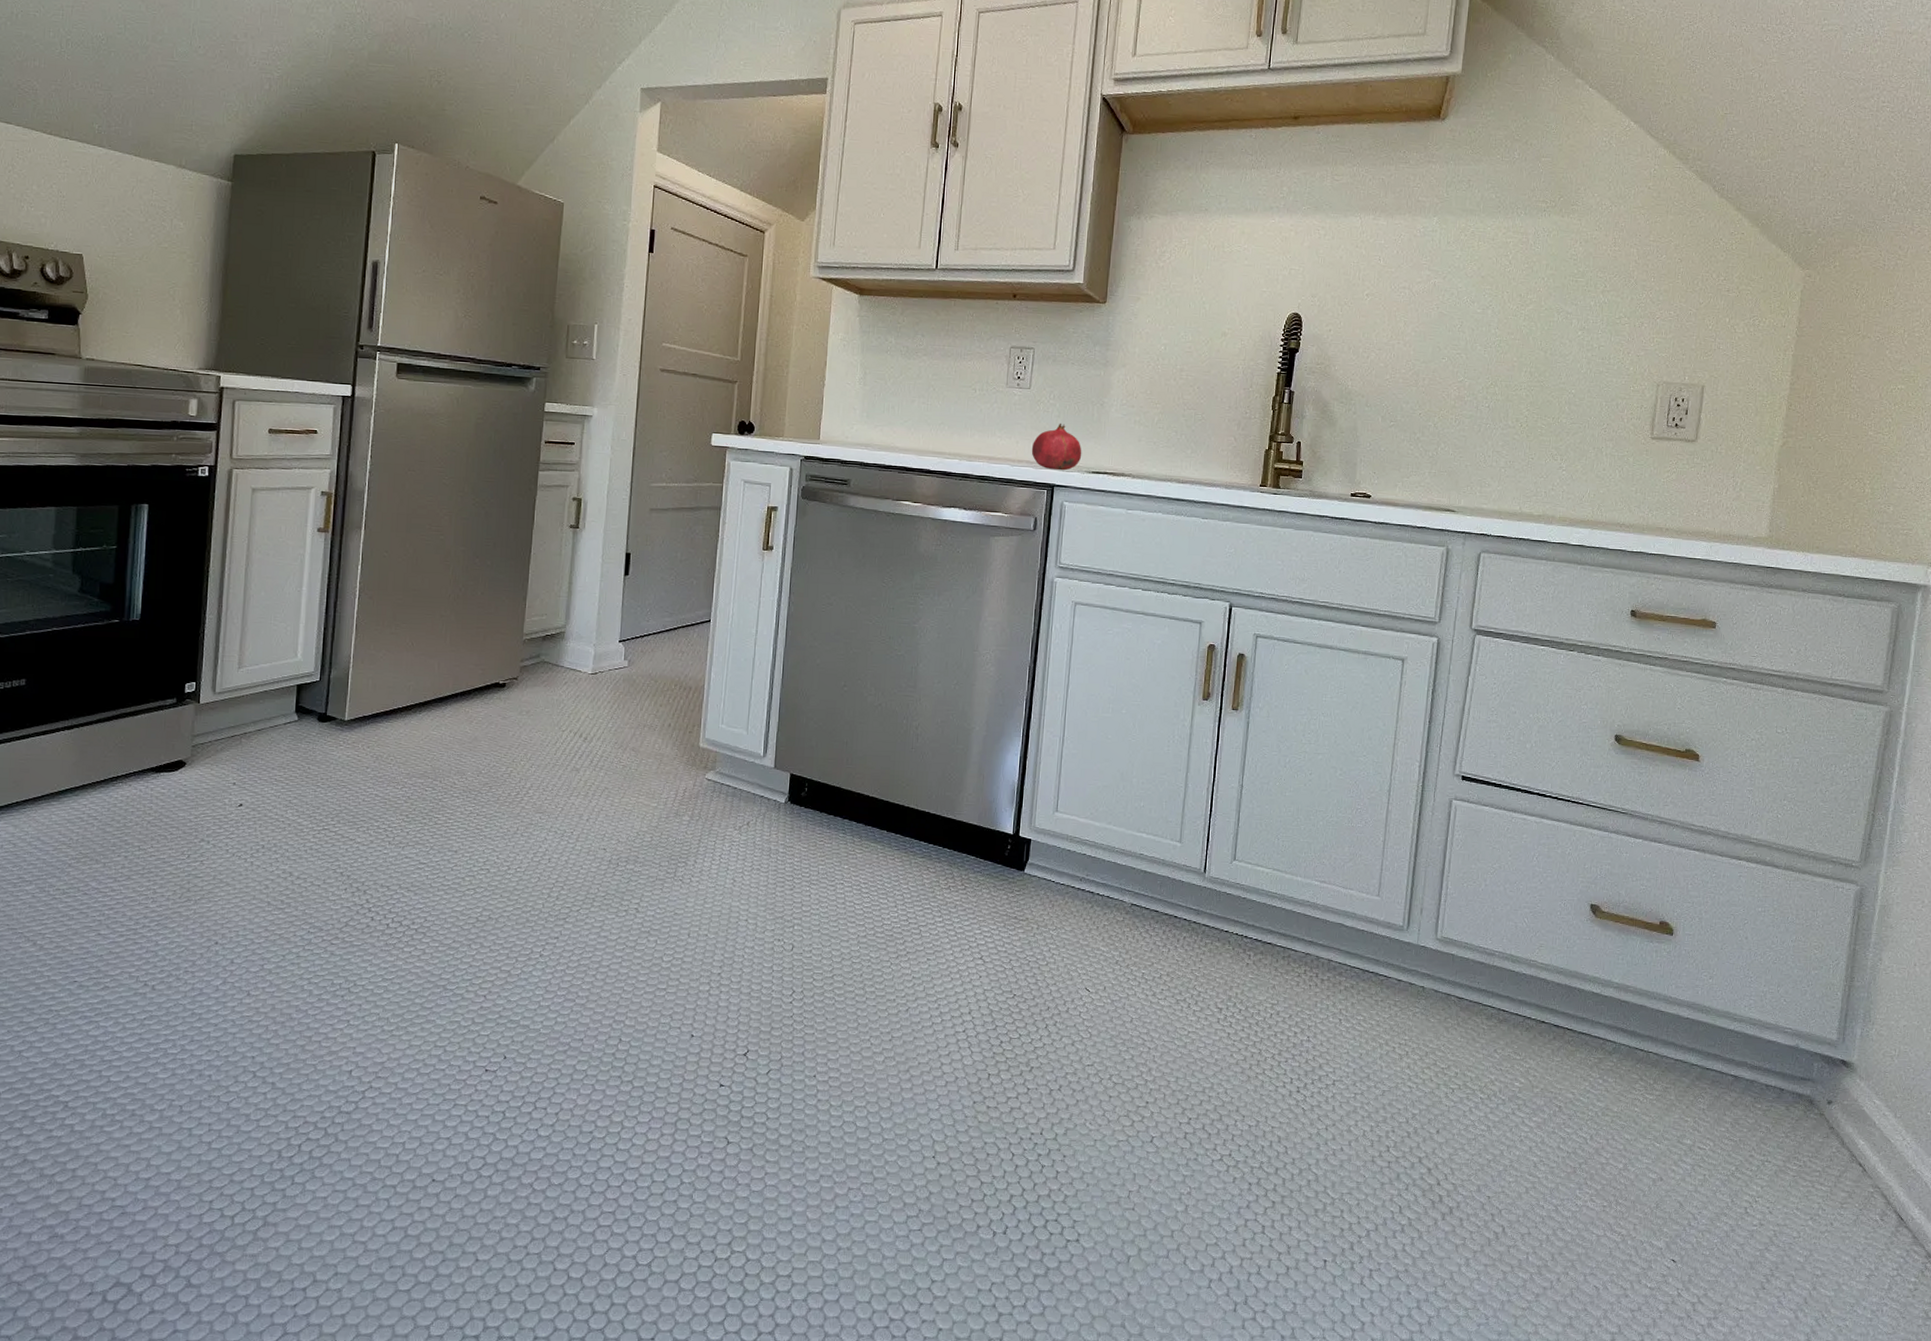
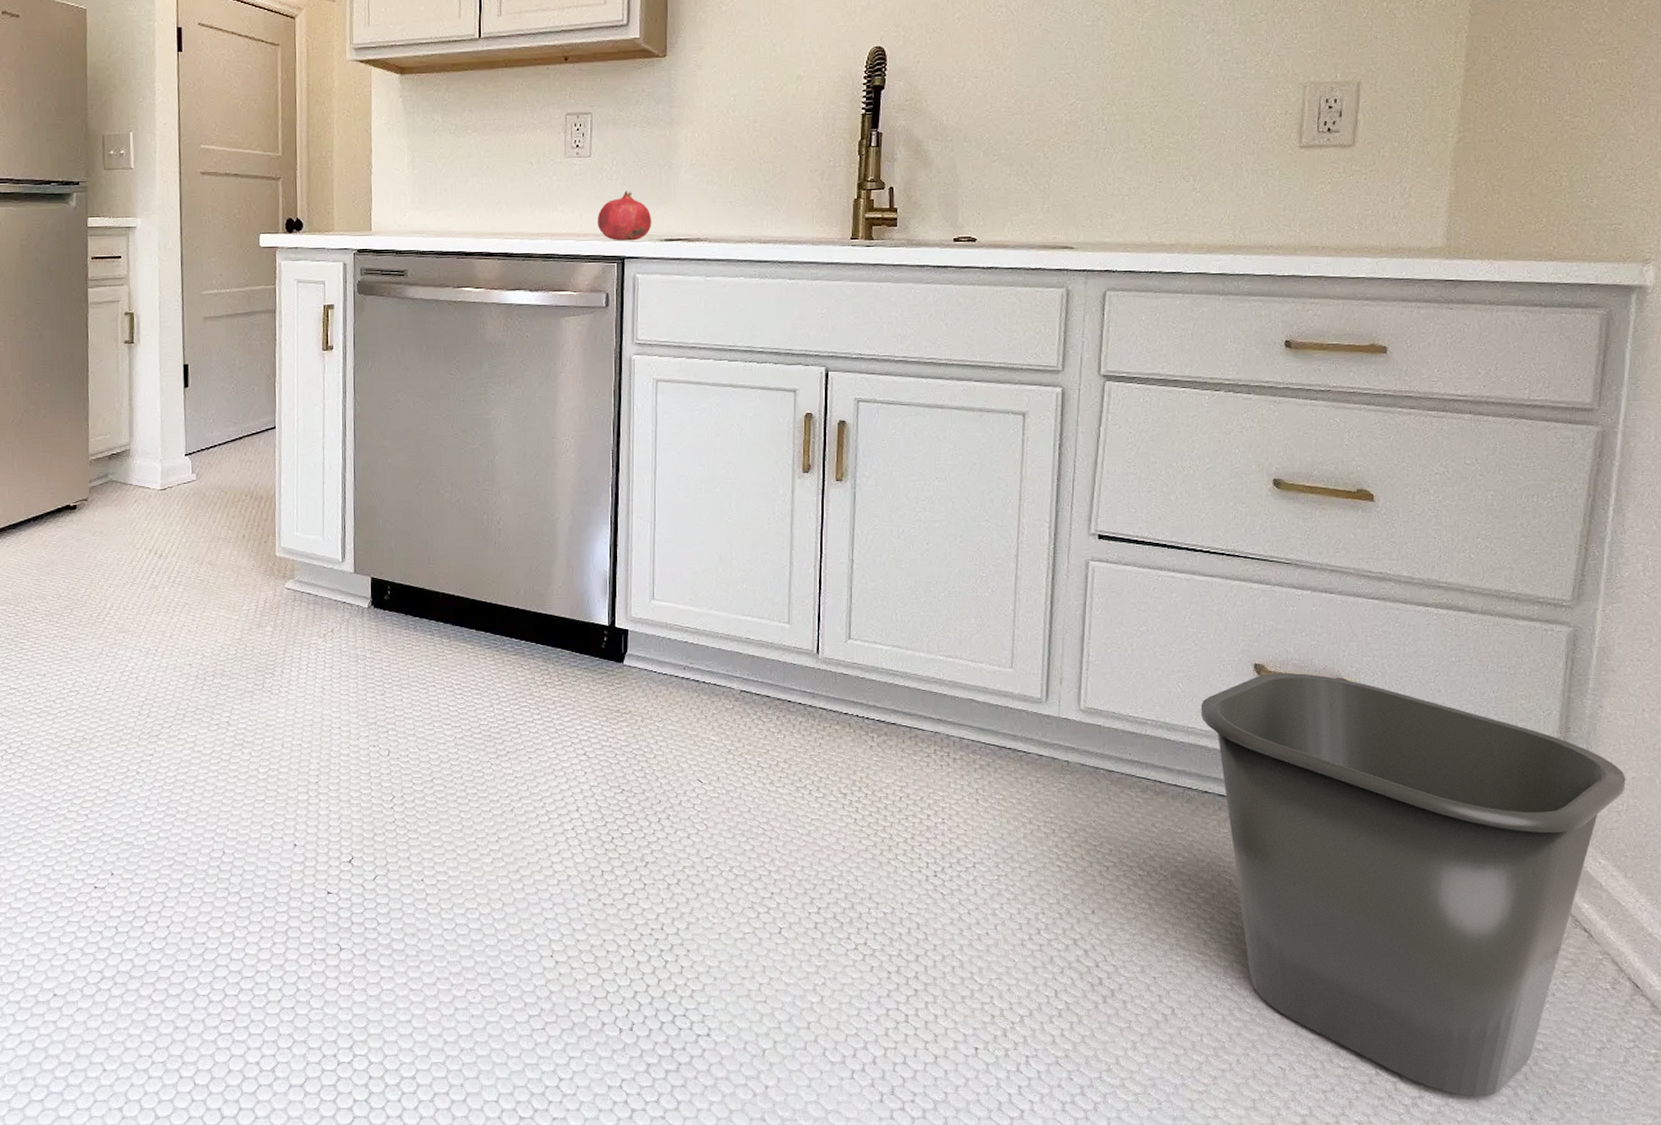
waste bin: none [1542,913,1899,1319] -> present [1200,672,1626,1097]

